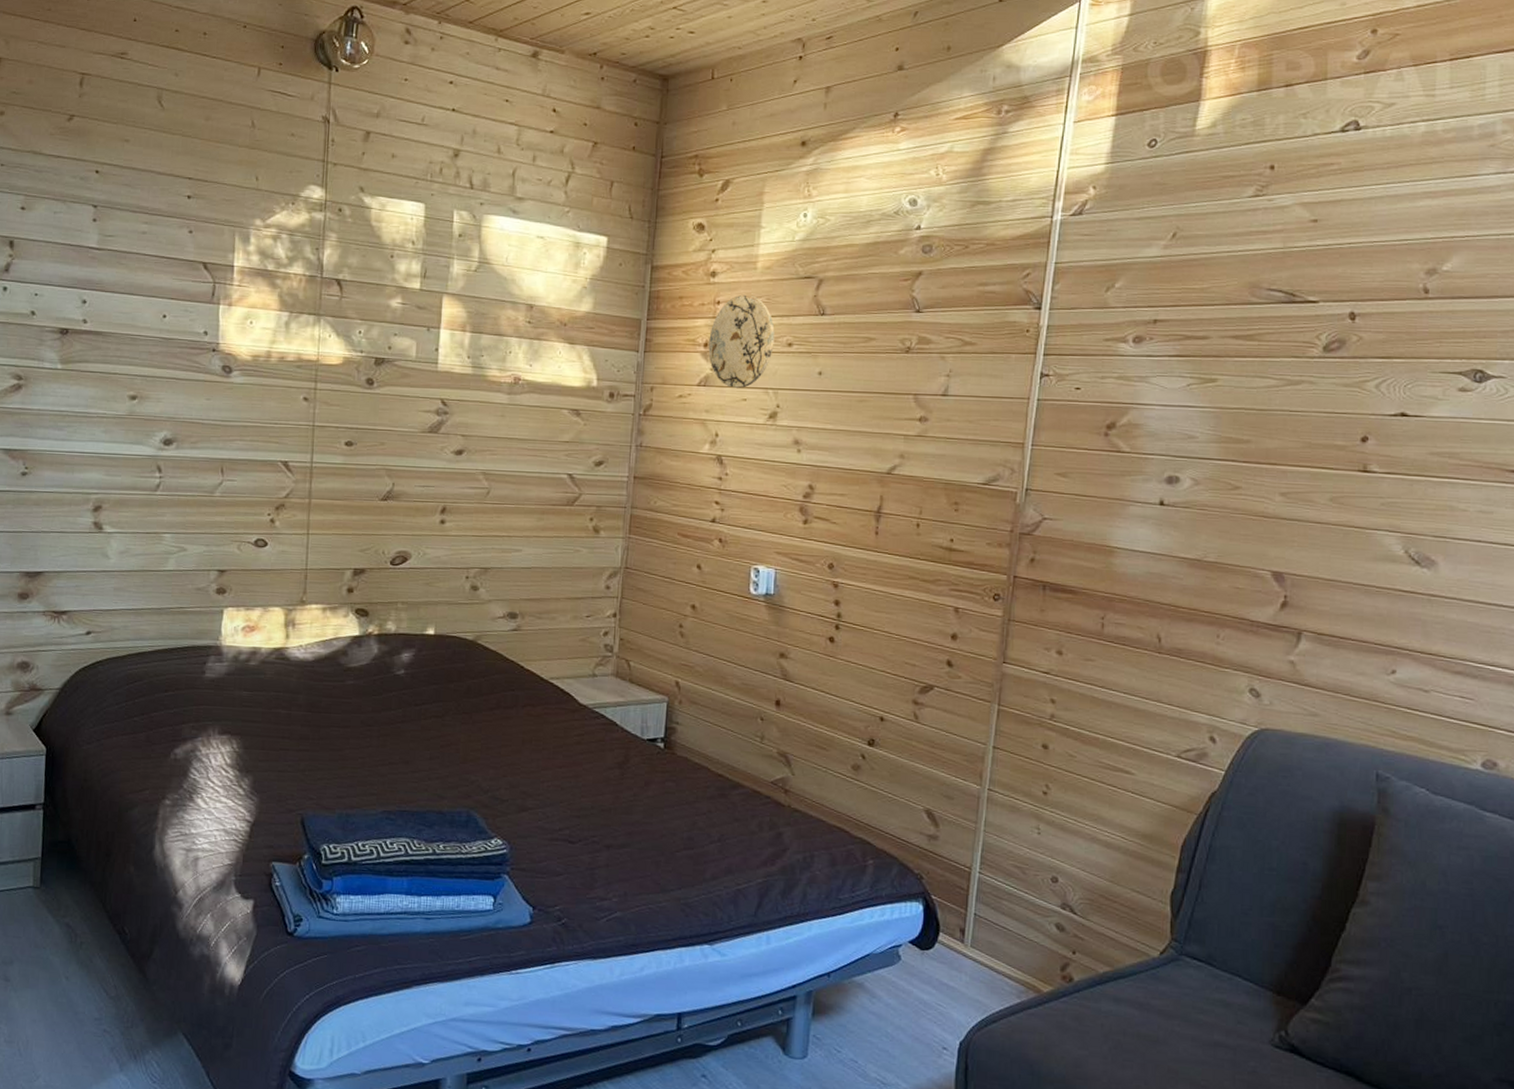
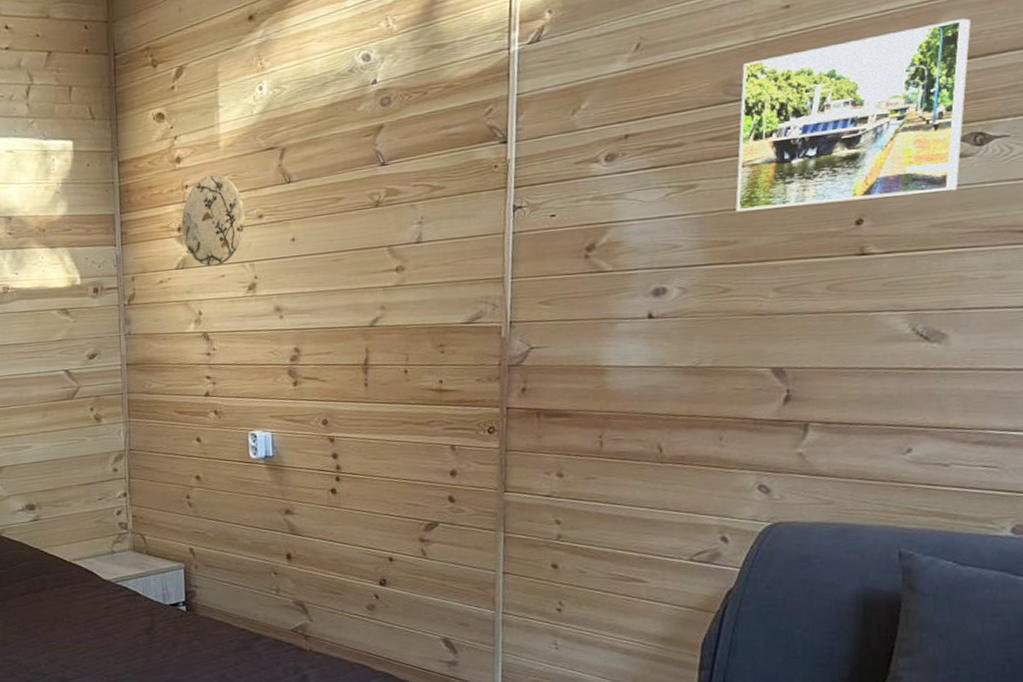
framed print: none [1252,259,1479,423] -> present [736,18,971,212]

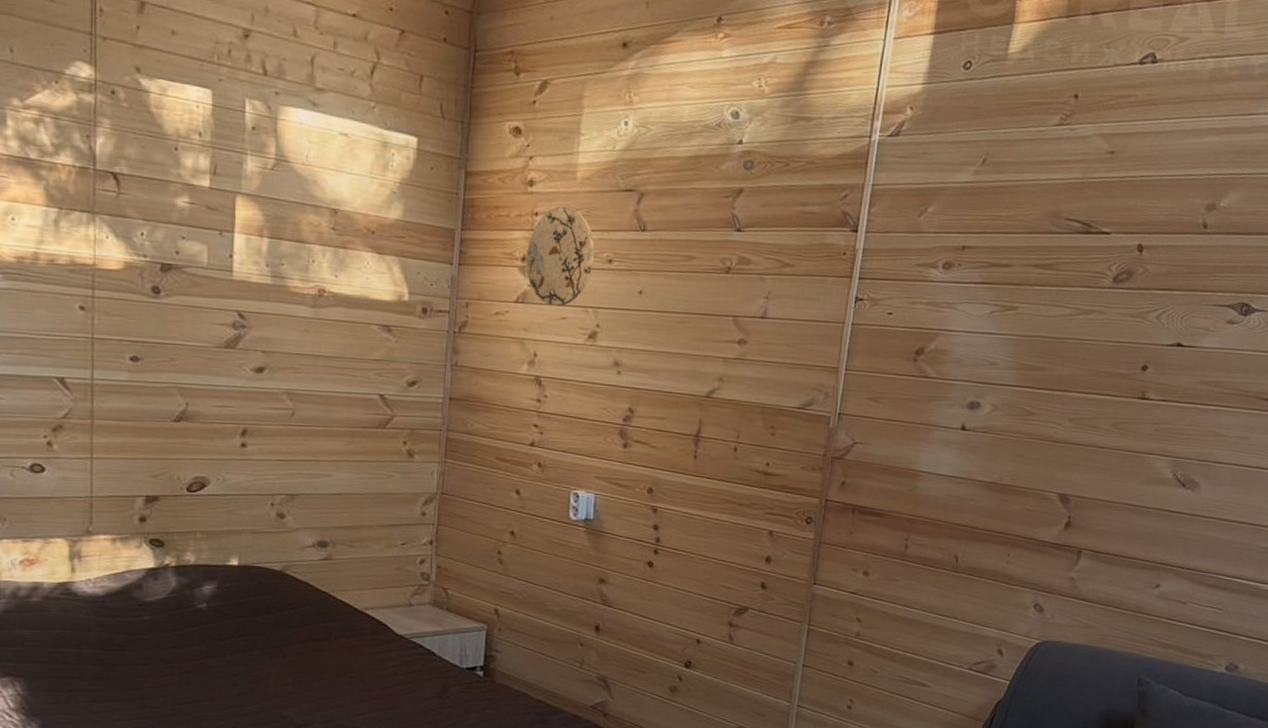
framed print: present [736,18,971,212] -> none [1047,196,1252,353]

